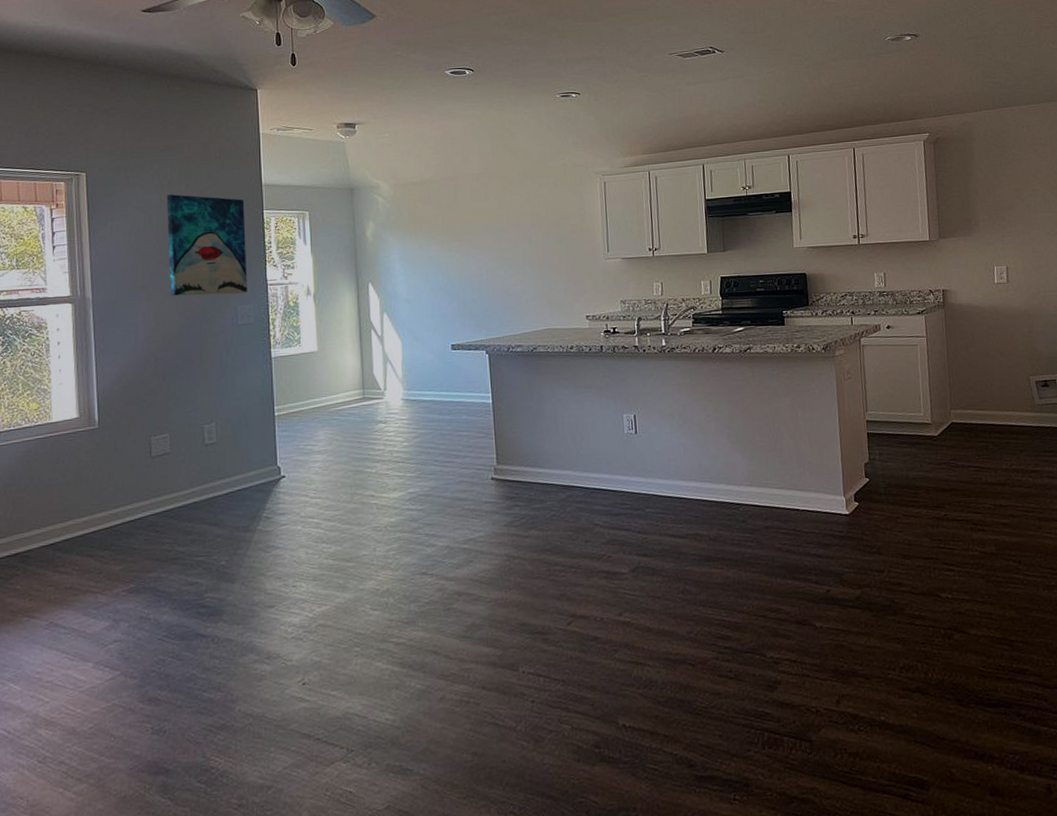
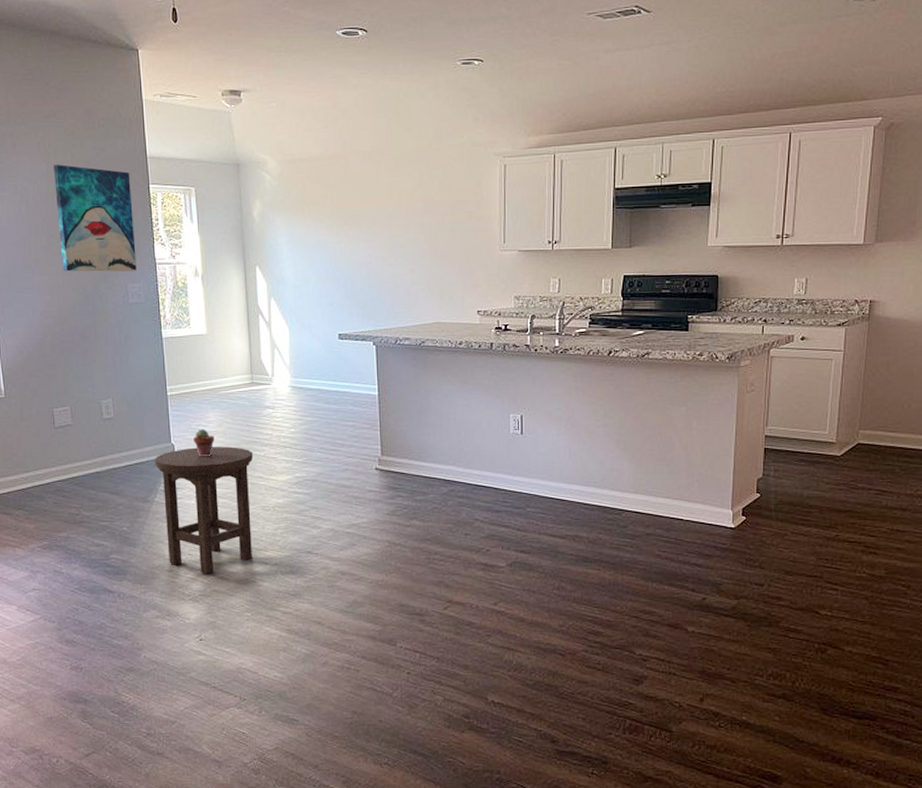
stool: none [259,465,365,608] -> present [155,447,254,575]
potted succulent: none [301,449,324,479] -> present [193,429,215,457]

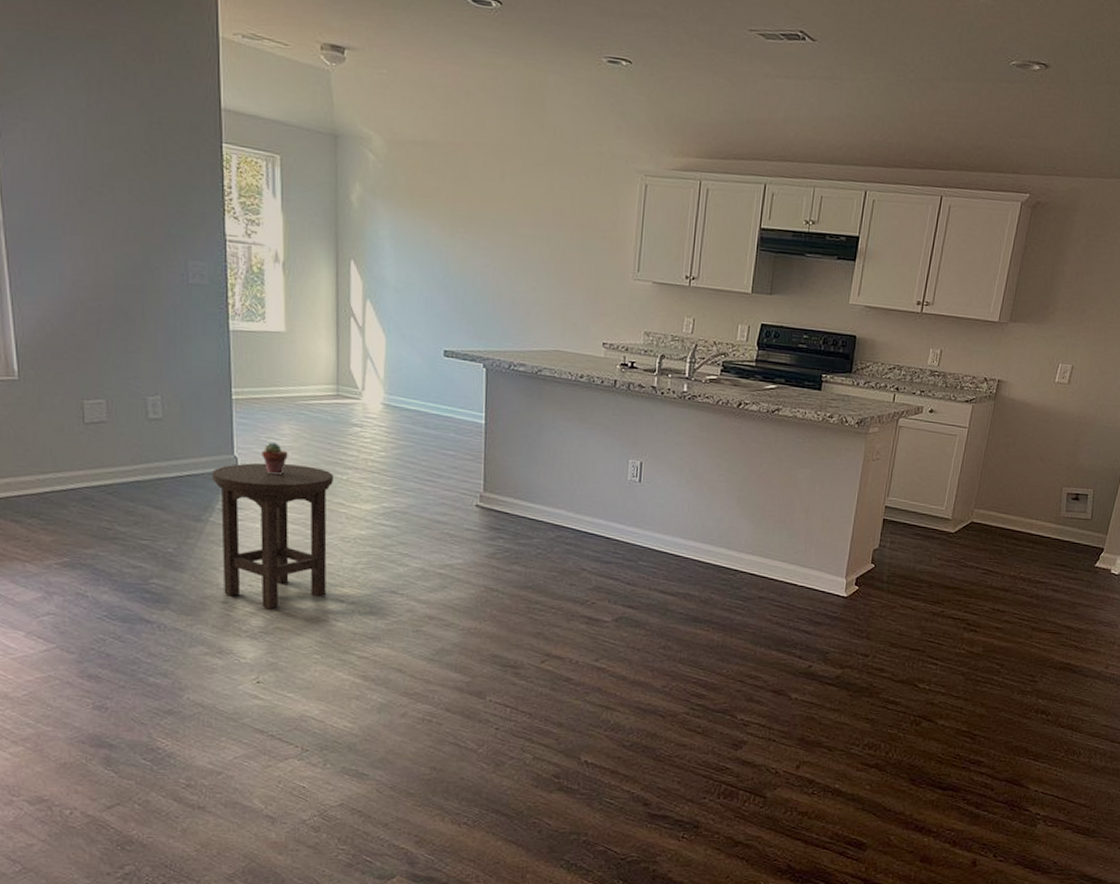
wall art: present [54,164,137,272] -> none [97,99,201,247]

